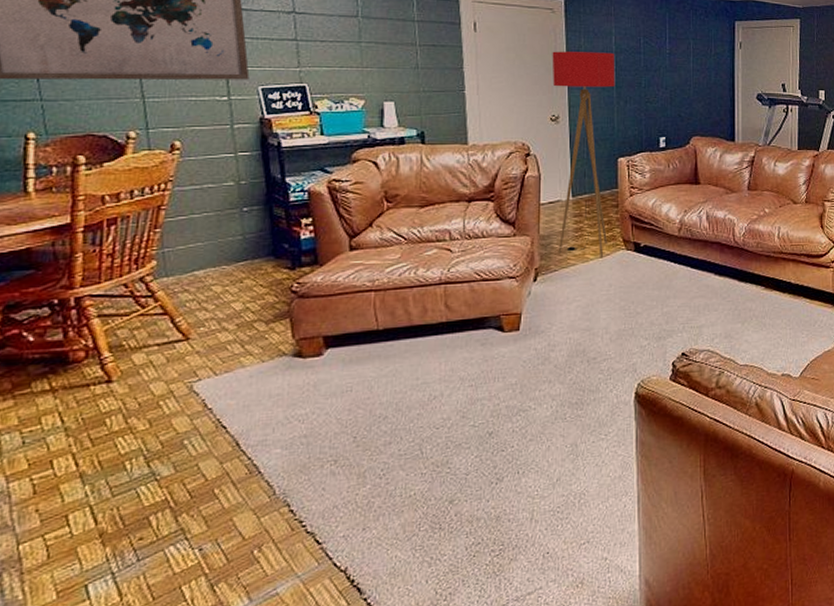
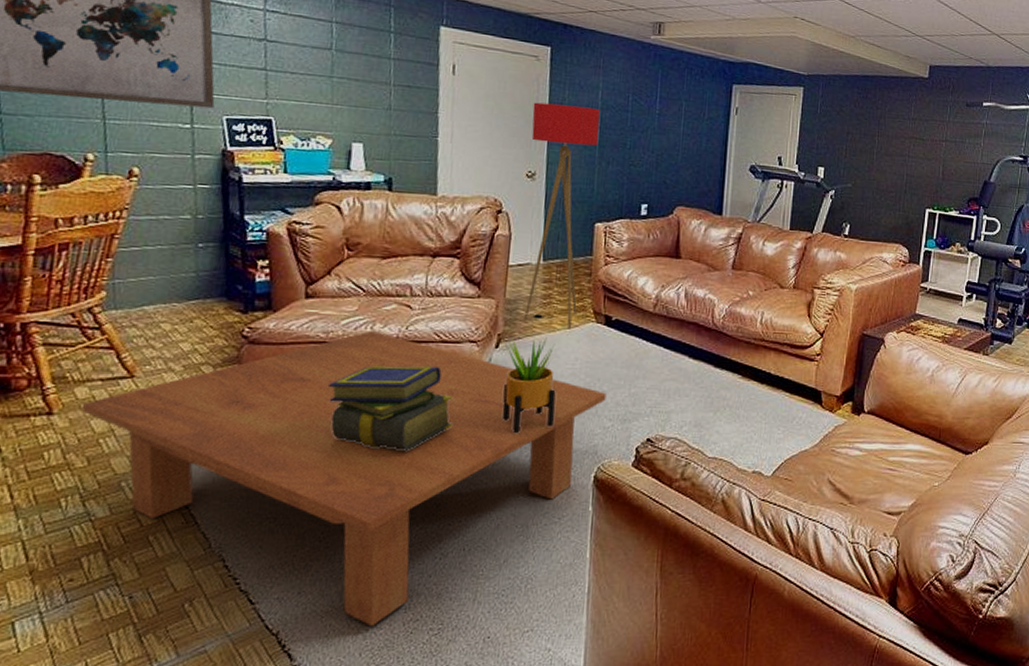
coffee table: none [139,276,641,555] -> present [81,331,606,627]
stack of books: none [378,303,500,386] -> present [329,365,454,451]
potted plant: none [543,268,595,360] -> present [502,337,556,434]

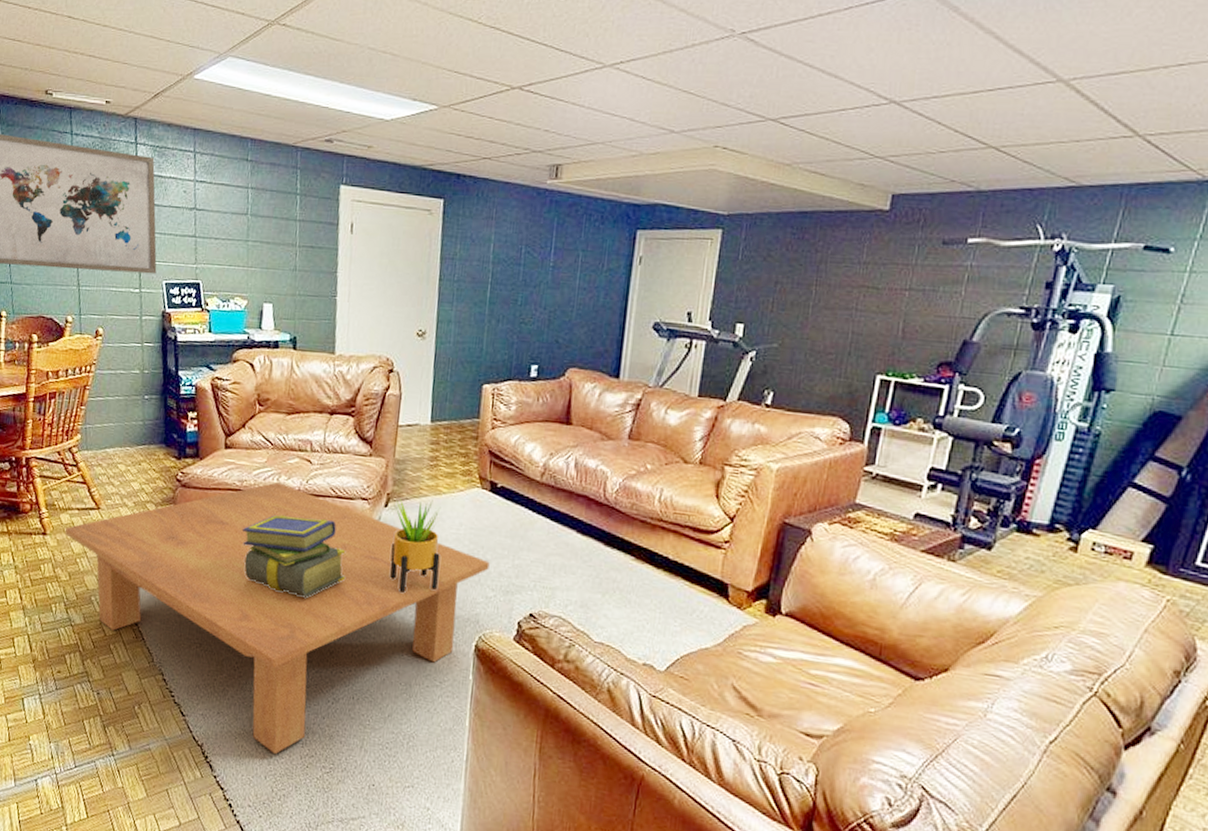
floor lamp: present [525,102,600,328] -> none [412,258,491,492]

